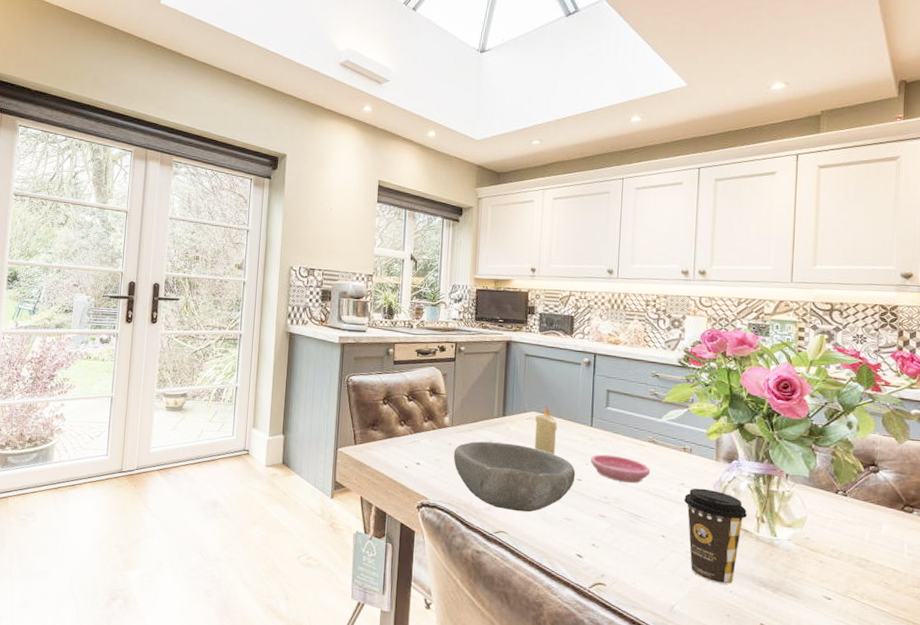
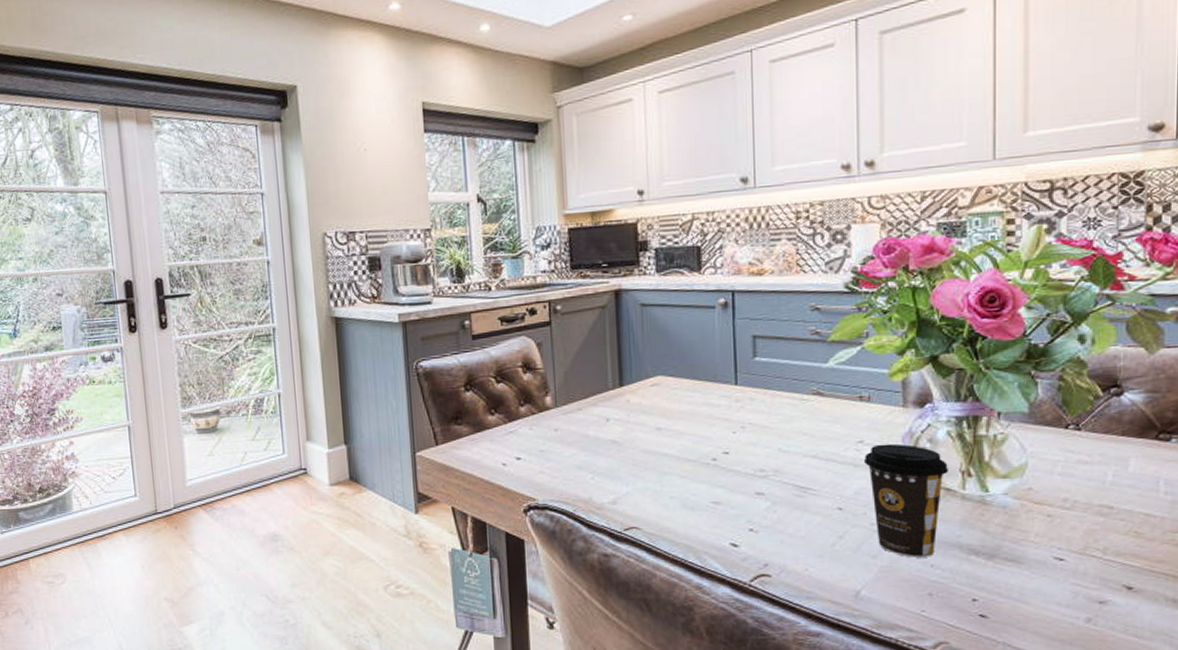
bowl: present [453,441,576,513] -> none [561,419,721,501]
candle: present [534,405,557,455] -> none [661,365,692,427]
saucer: present [591,454,651,484] -> none [739,417,818,450]

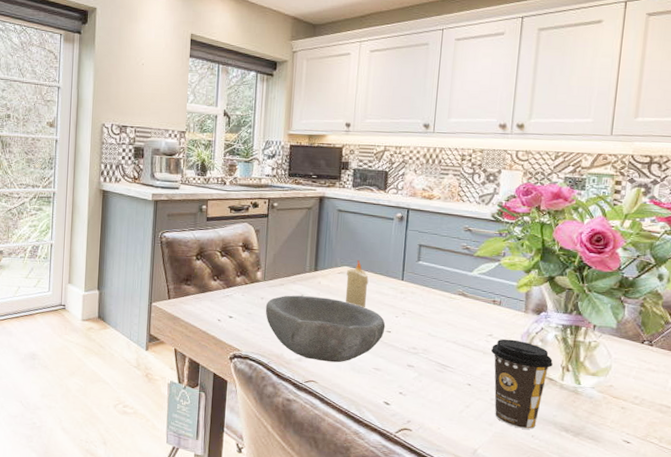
bowl: none [561,419,721,501] -> present [265,295,386,363]
candle: none [661,365,692,427] -> present [345,259,369,308]

